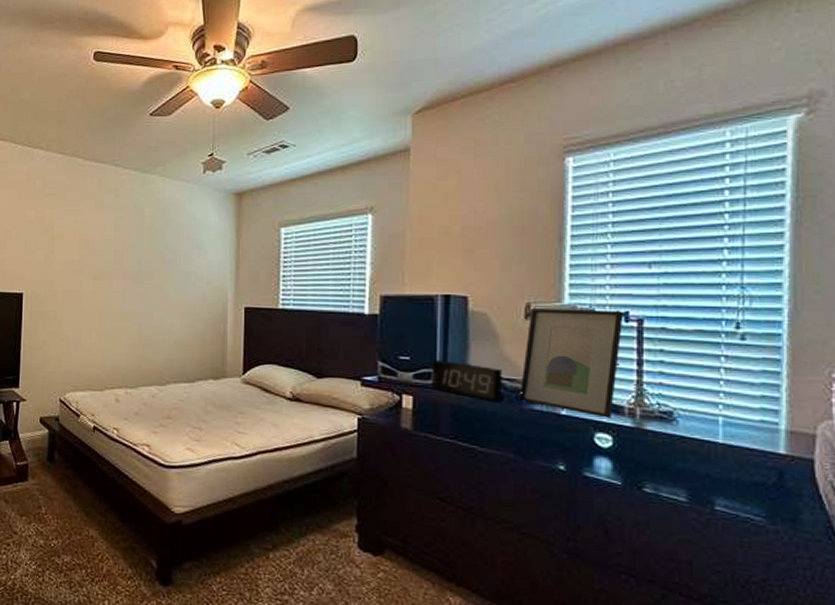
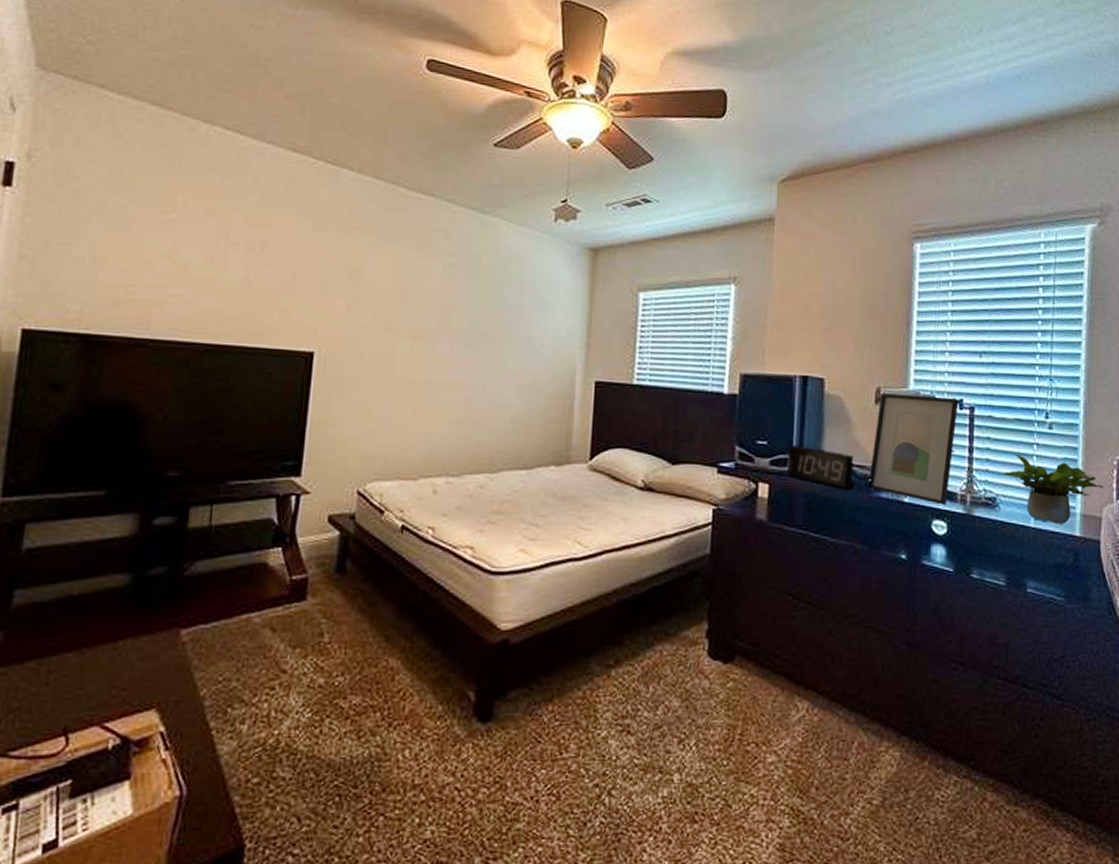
potted plant: none [681,366,820,441] -> present [1003,454,1105,524]

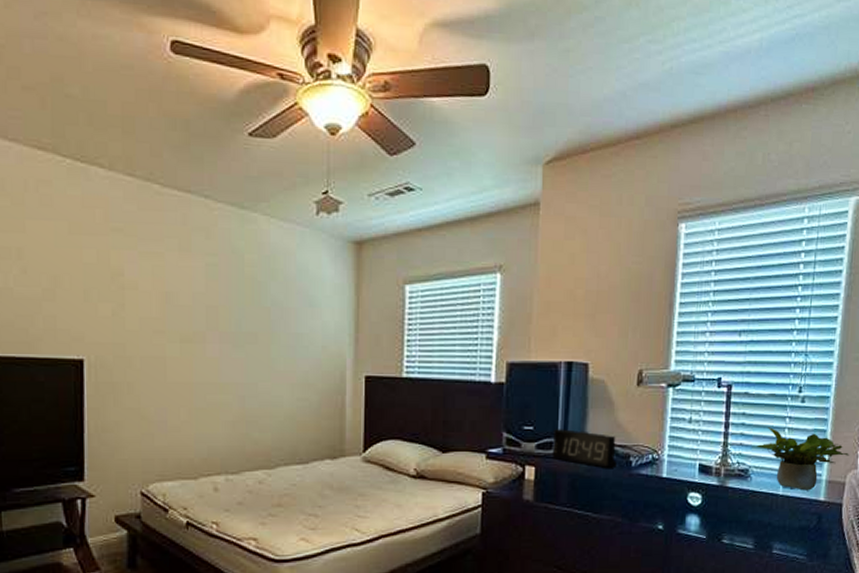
picture frame: present [868,393,960,505] -> none [629,375,719,478]

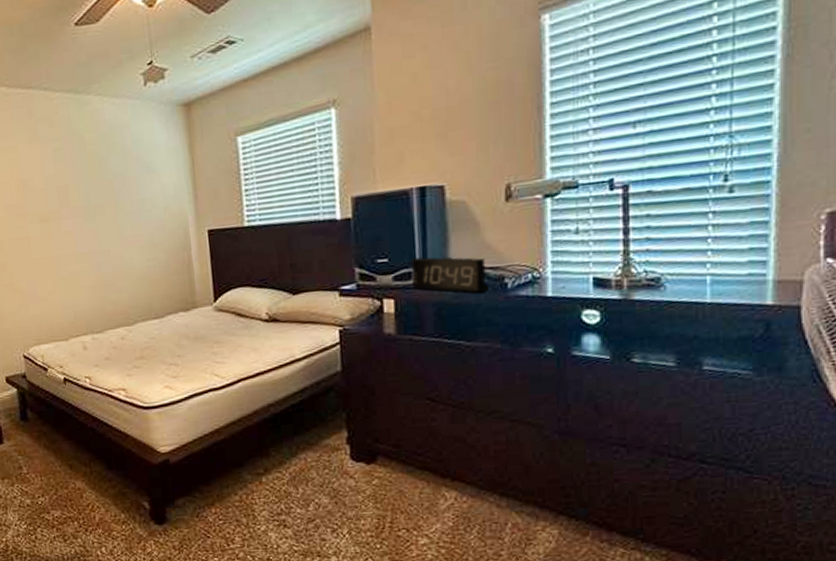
potted plant: present [756,427,850,491] -> none [668,226,808,296]

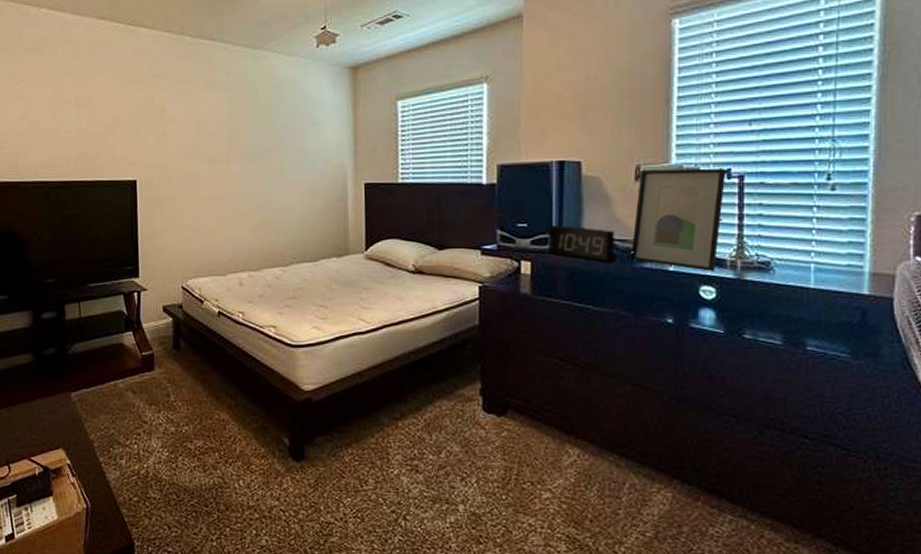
picture frame: none [504,178,610,294] -> present [631,167,728,272]

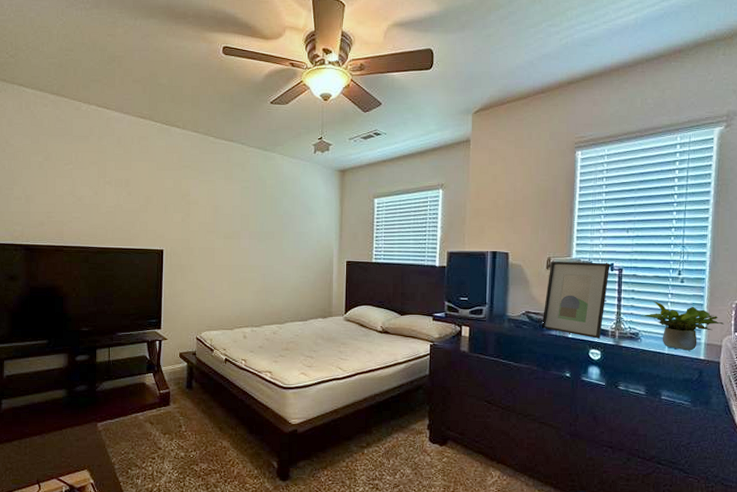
alarm clock: present [547,225,617,263] -> none [482,300,532,330]
potted plant: none [777,217,899,284] -> present [644,301,725,351]

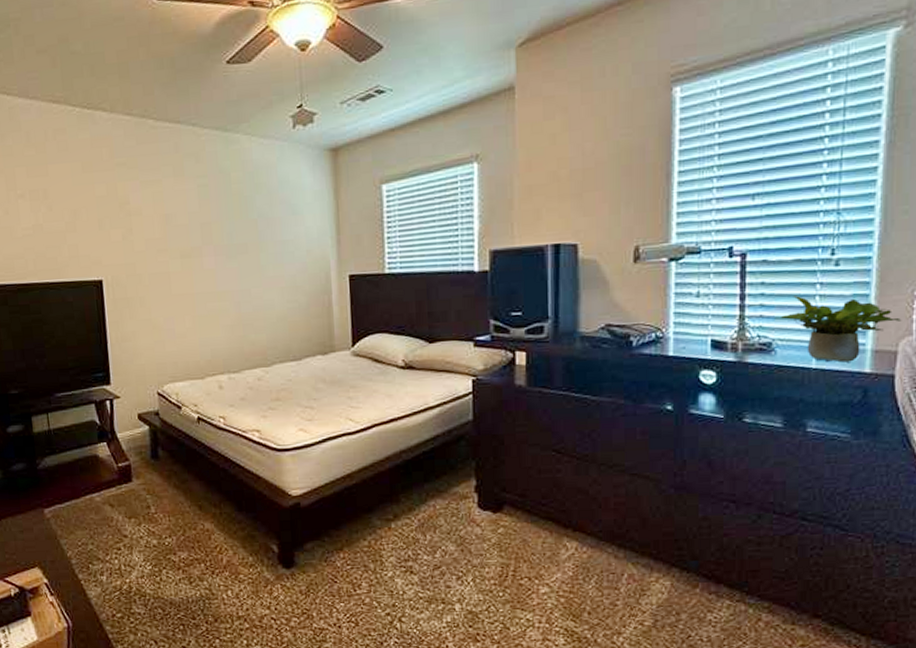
picture frame: present [542,261,611,339] -> none [629,245,730,355]

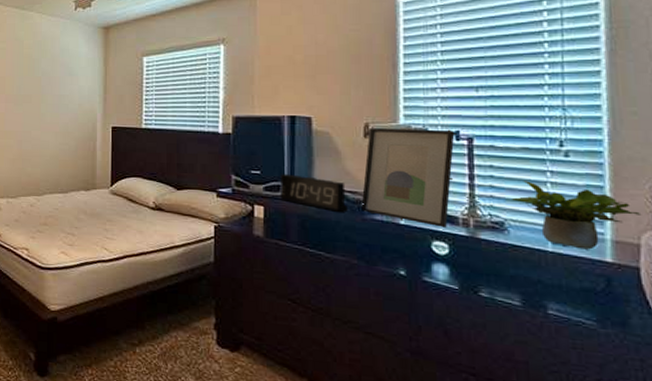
alarm clock: none [543,312,615,351] -> present [280,174,348,213]
picture frame: none [629,245,730,355] -> present [361,128,457,228]

